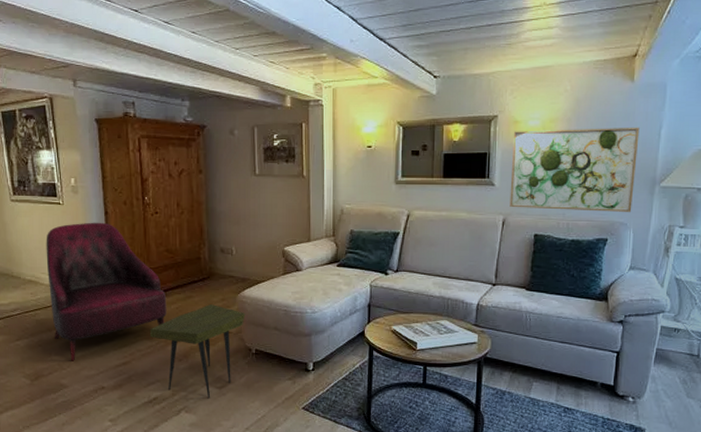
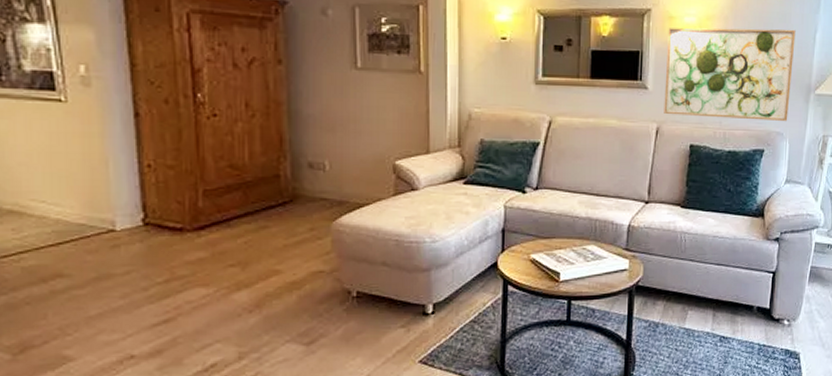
armchair: present [46,222,167,361] -> none [37,127,230,323]
side table: present [149,304,245,399] -> none [204,236,343,360]

